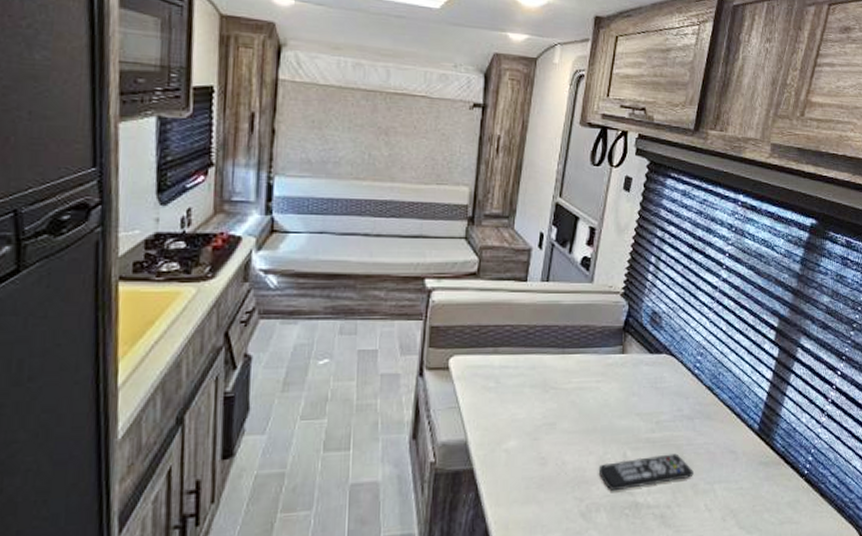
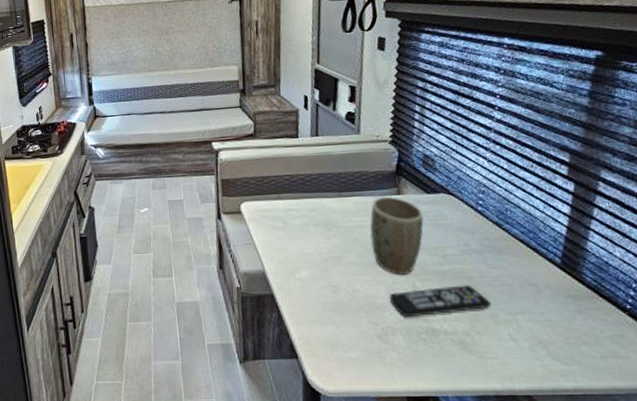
plant pot: none [588,355,644,443] -> present [370,196,424,275]

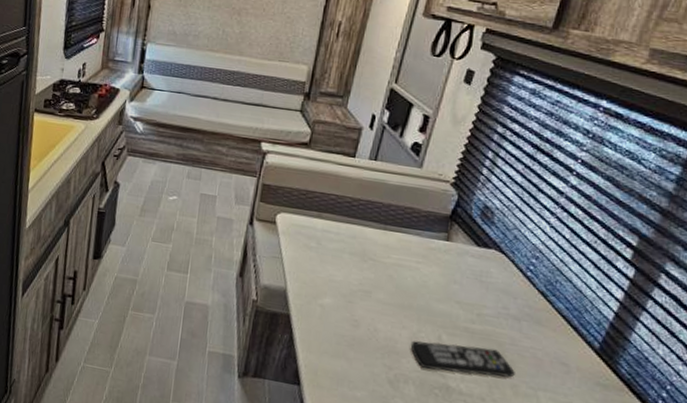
plant pot: present [370,196,424,275] -> none [405,239,469,325]

